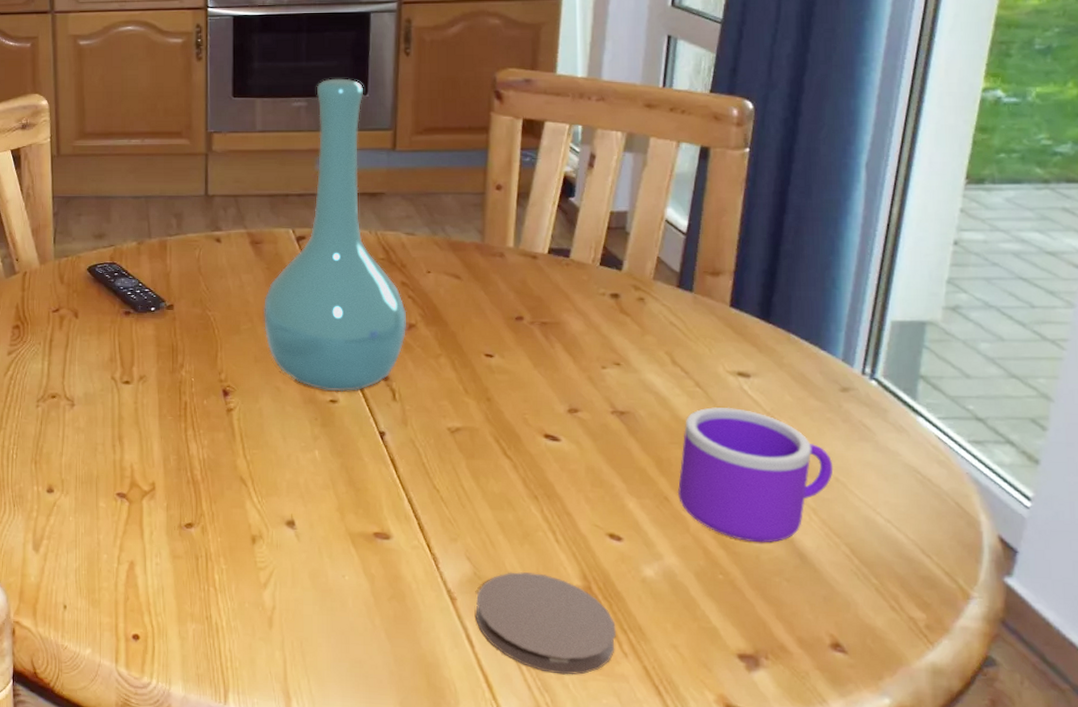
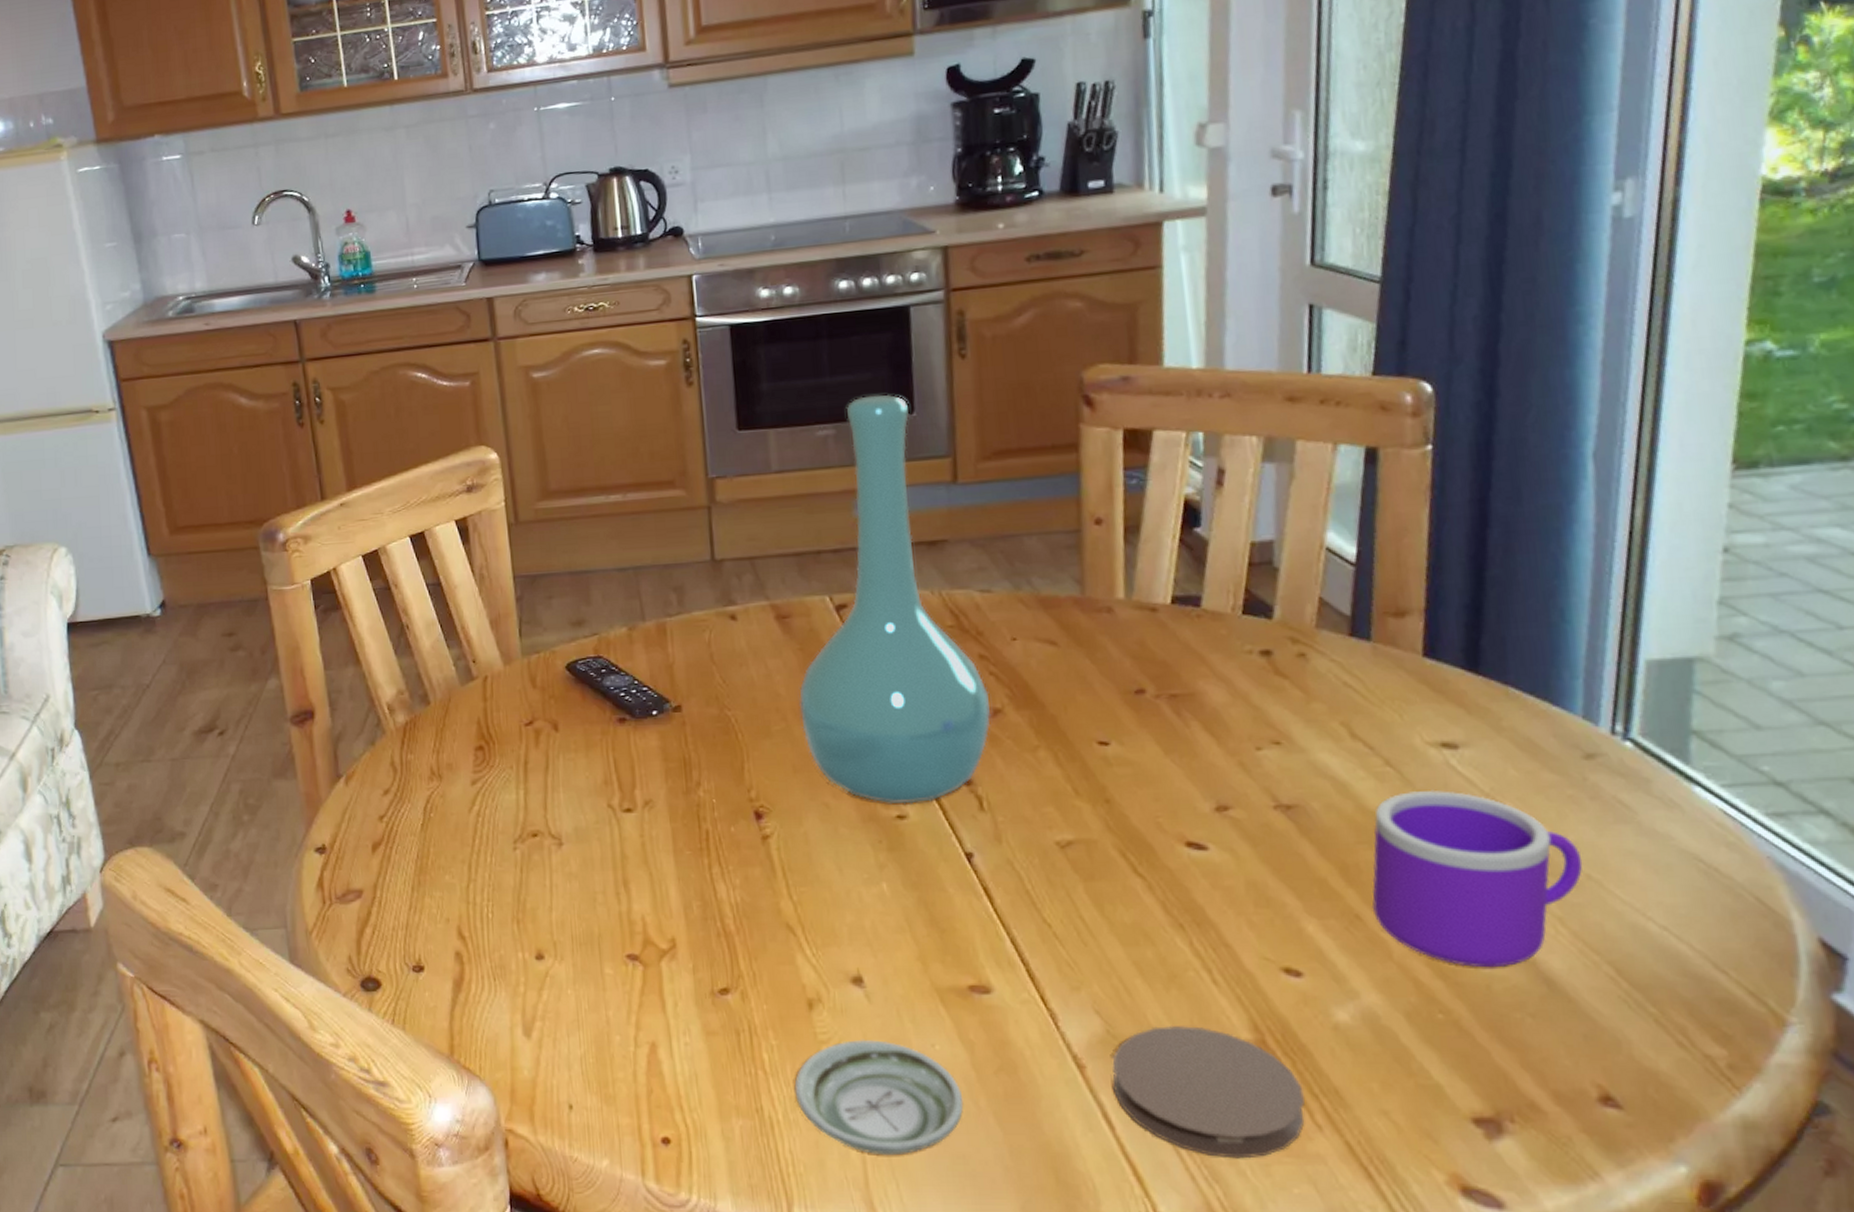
saucer: none [237,568,363,658] -> present [794,1039,964,1156]

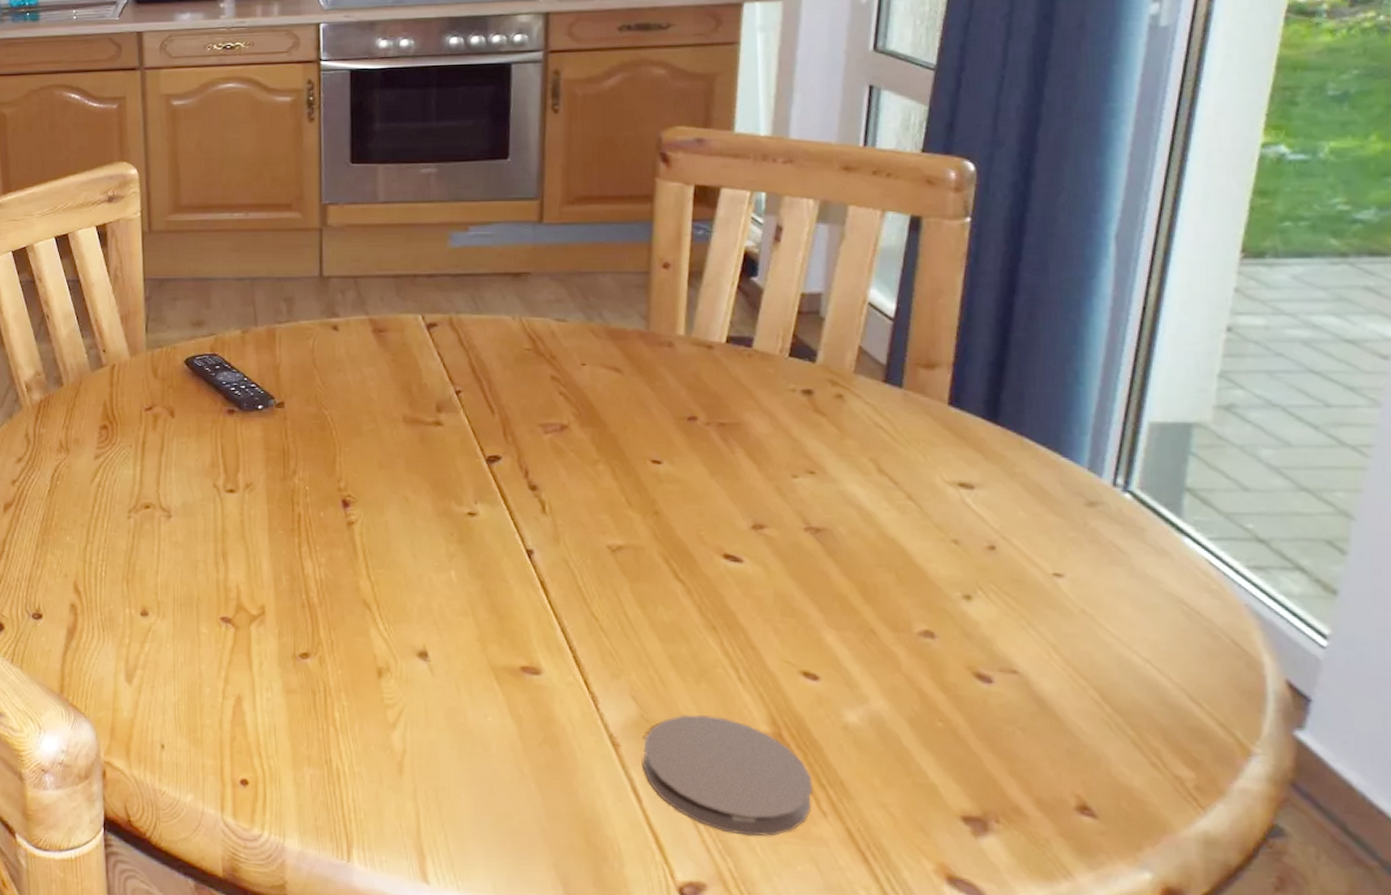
saucer: present [794,1039,964,1156] -> none [361,706,509,810]
vase: present [799,394,992,805] -> none [389,140,559,503]
mug: present [1372,789,1583,968] -> none [885,523,1078,686]

